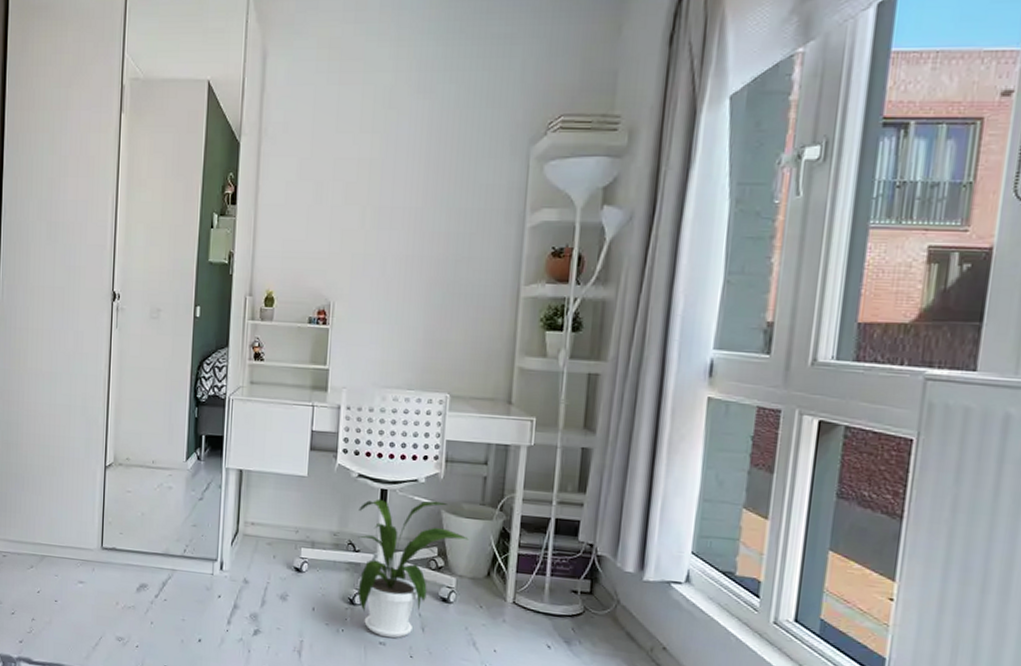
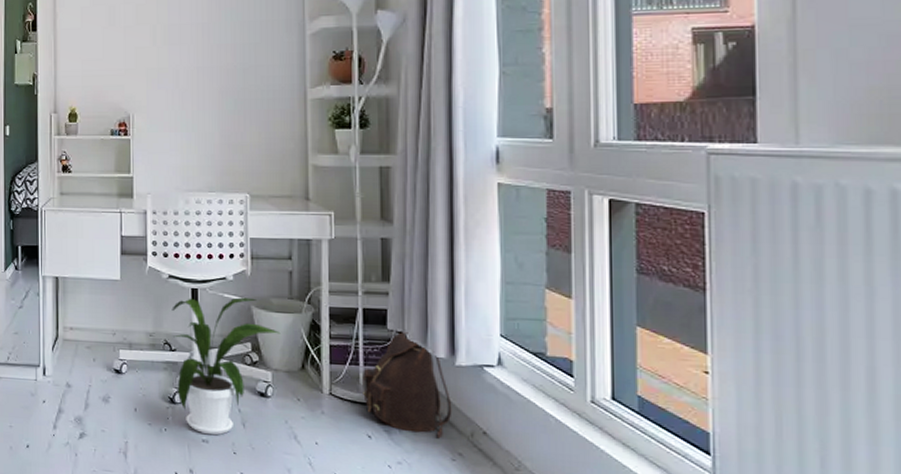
backpack: none [546,544,635,652] -> present [363,332,452,439]

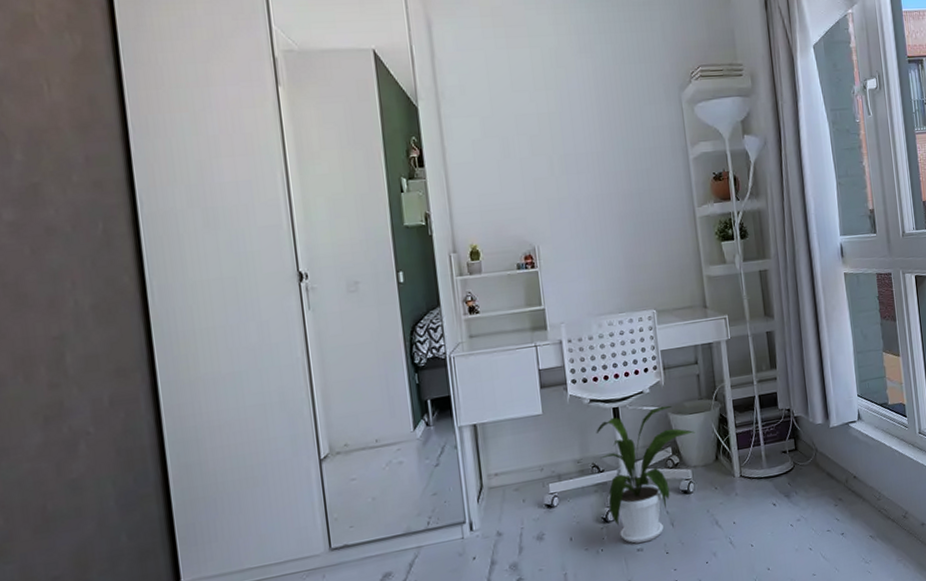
backpack: present [363,332,452,439] -> none [764,408,832,492]

